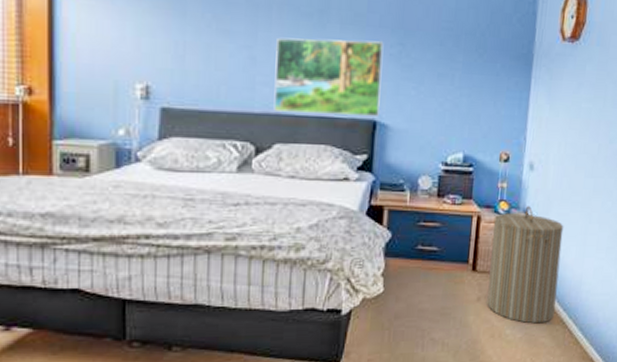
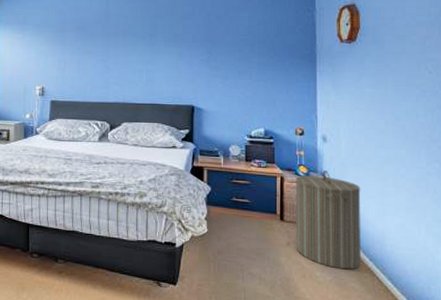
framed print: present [273,37,384,116] -> none [121,52,196,103]

